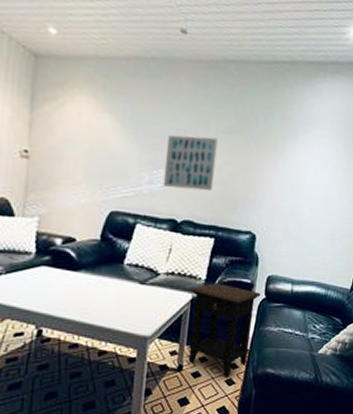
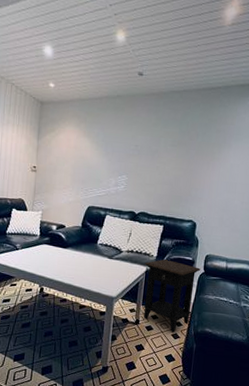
wall art: present [164,135,218,192] -> none [126,150,166,190]

